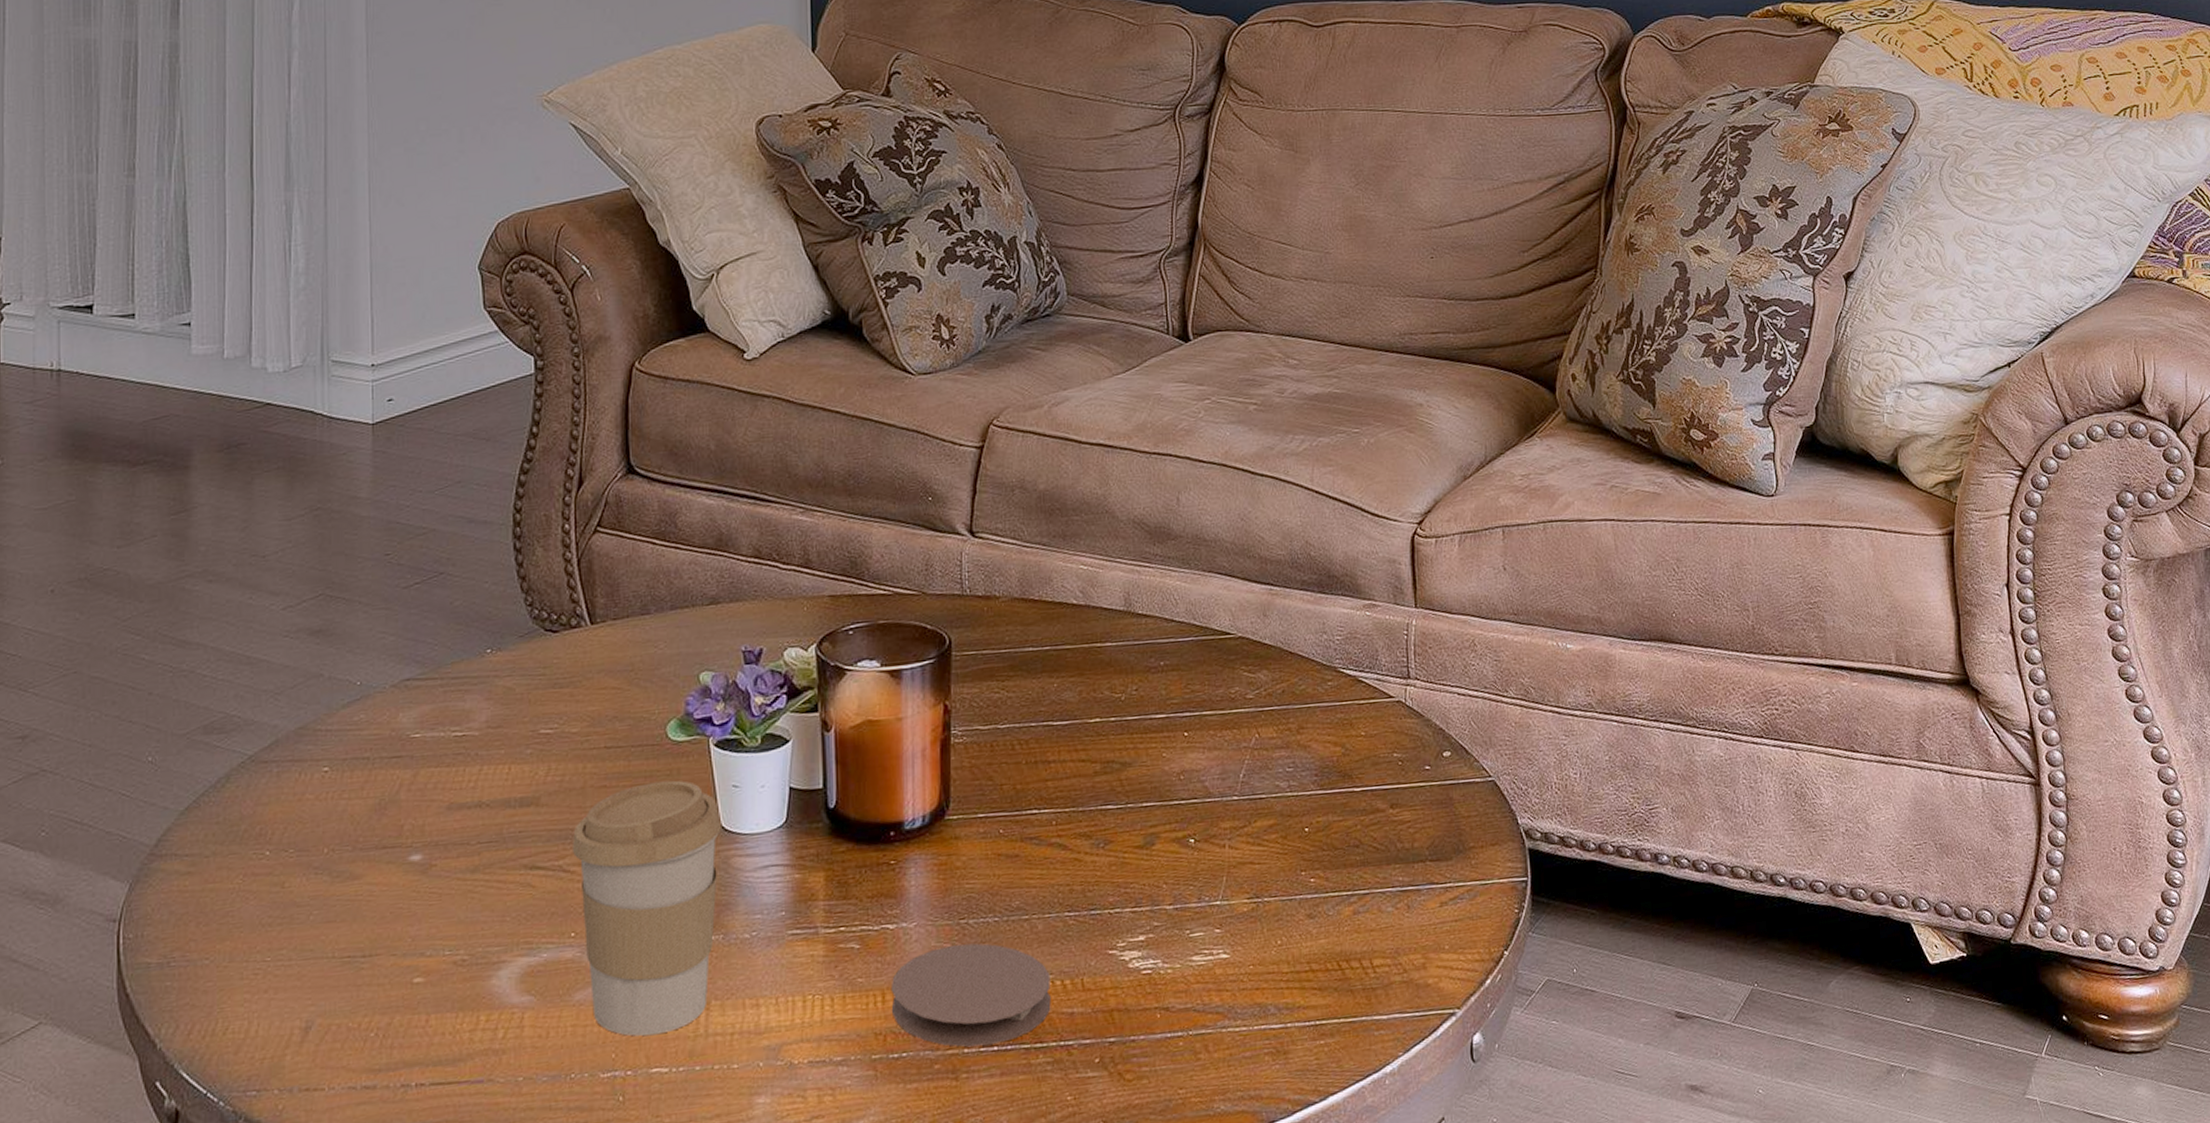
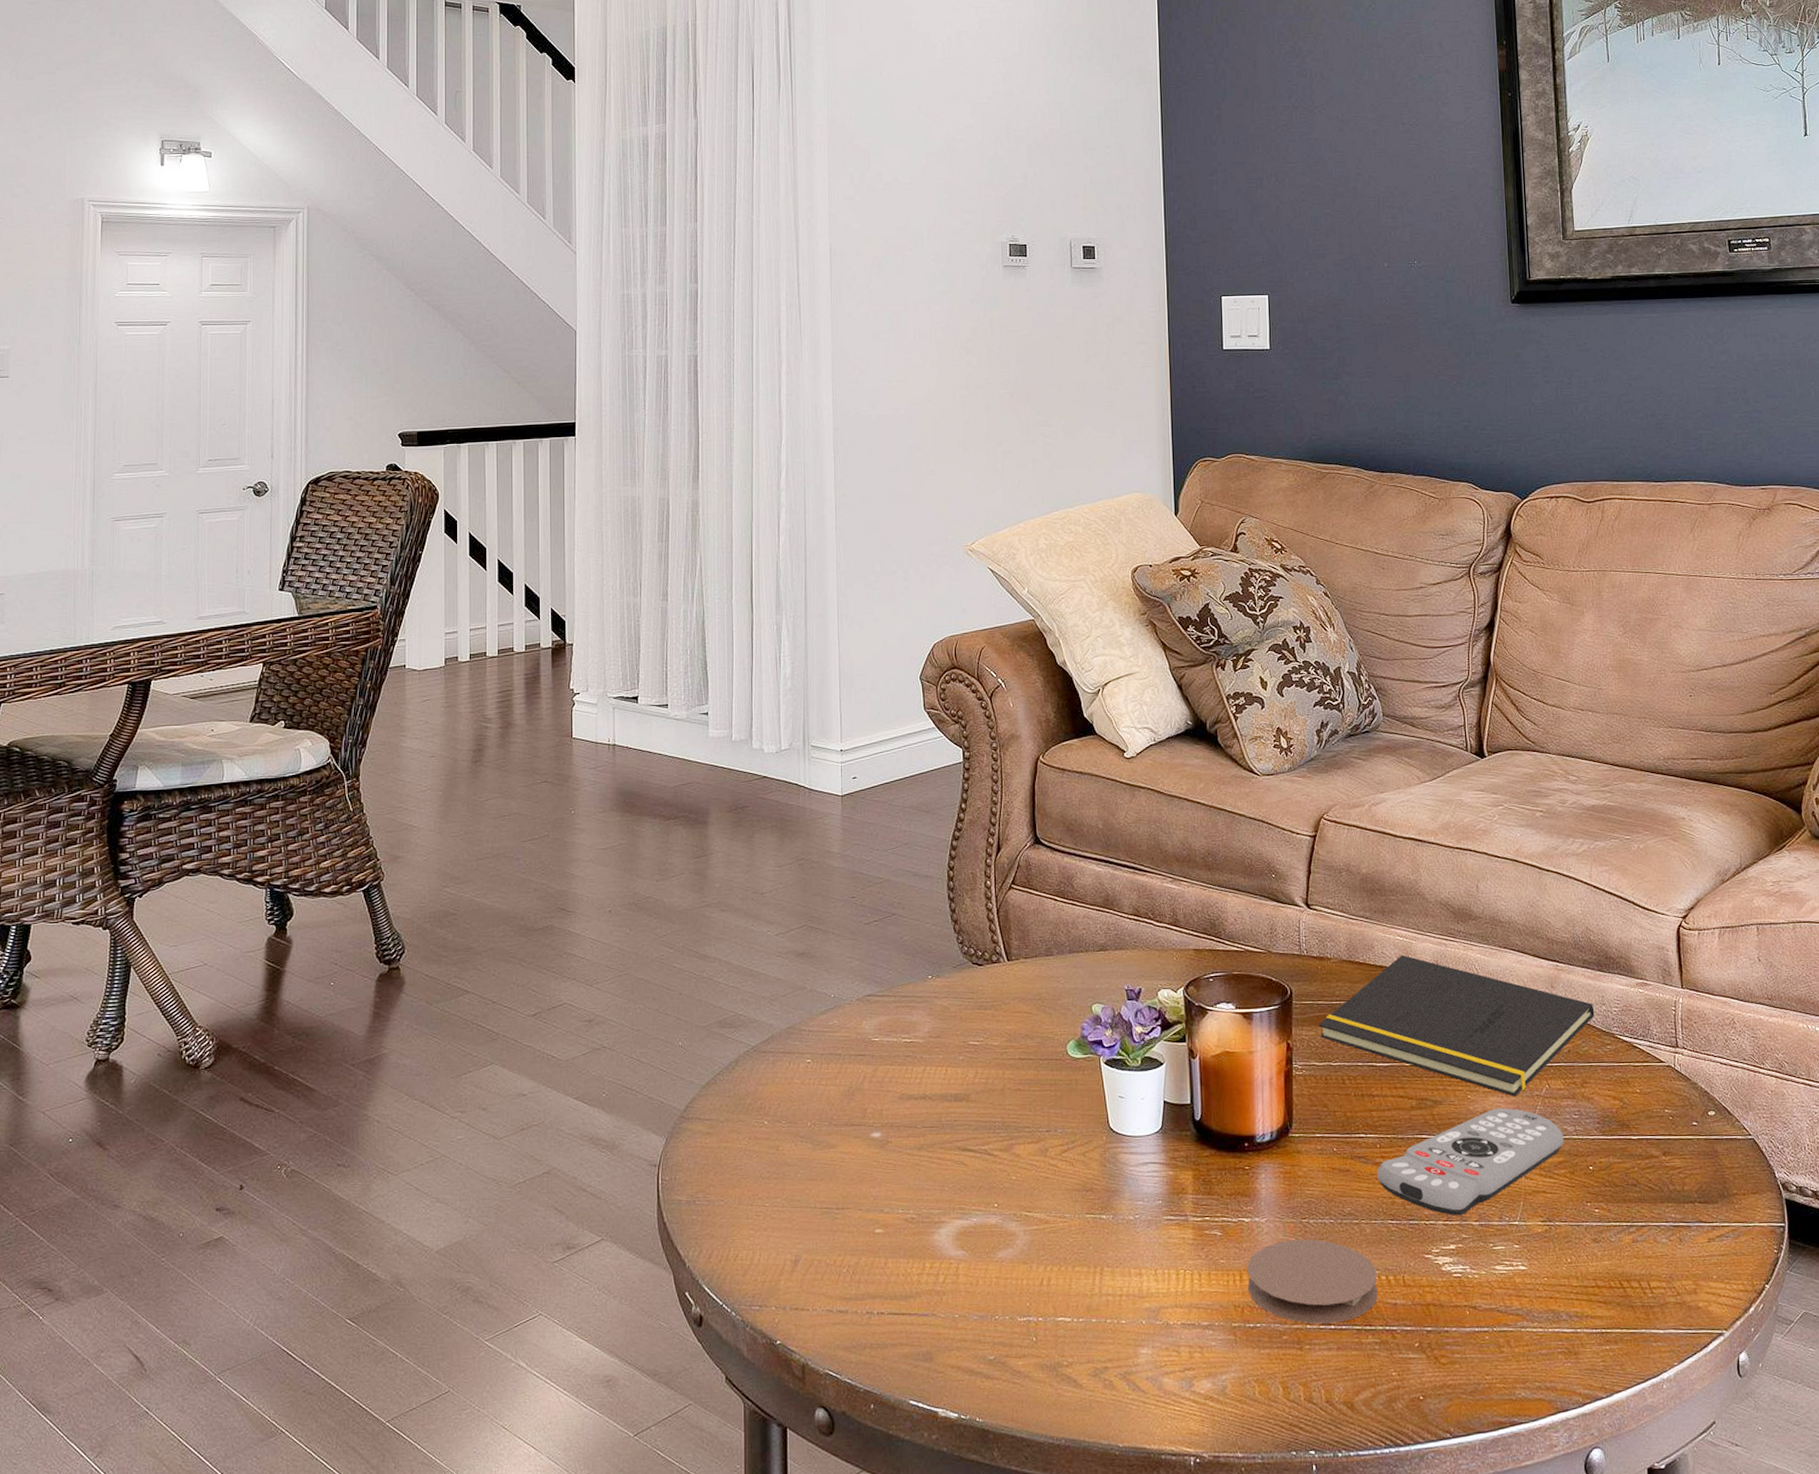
coffee cup: present [572,780,722,1036] -> none [994,1088,1111,1291]
notepad: none [984,587,1314,751] -> present [1319,954,1595,1097]
remote control: none [1052,765,1275,901] -> present [1377,1107,1564,1216]

